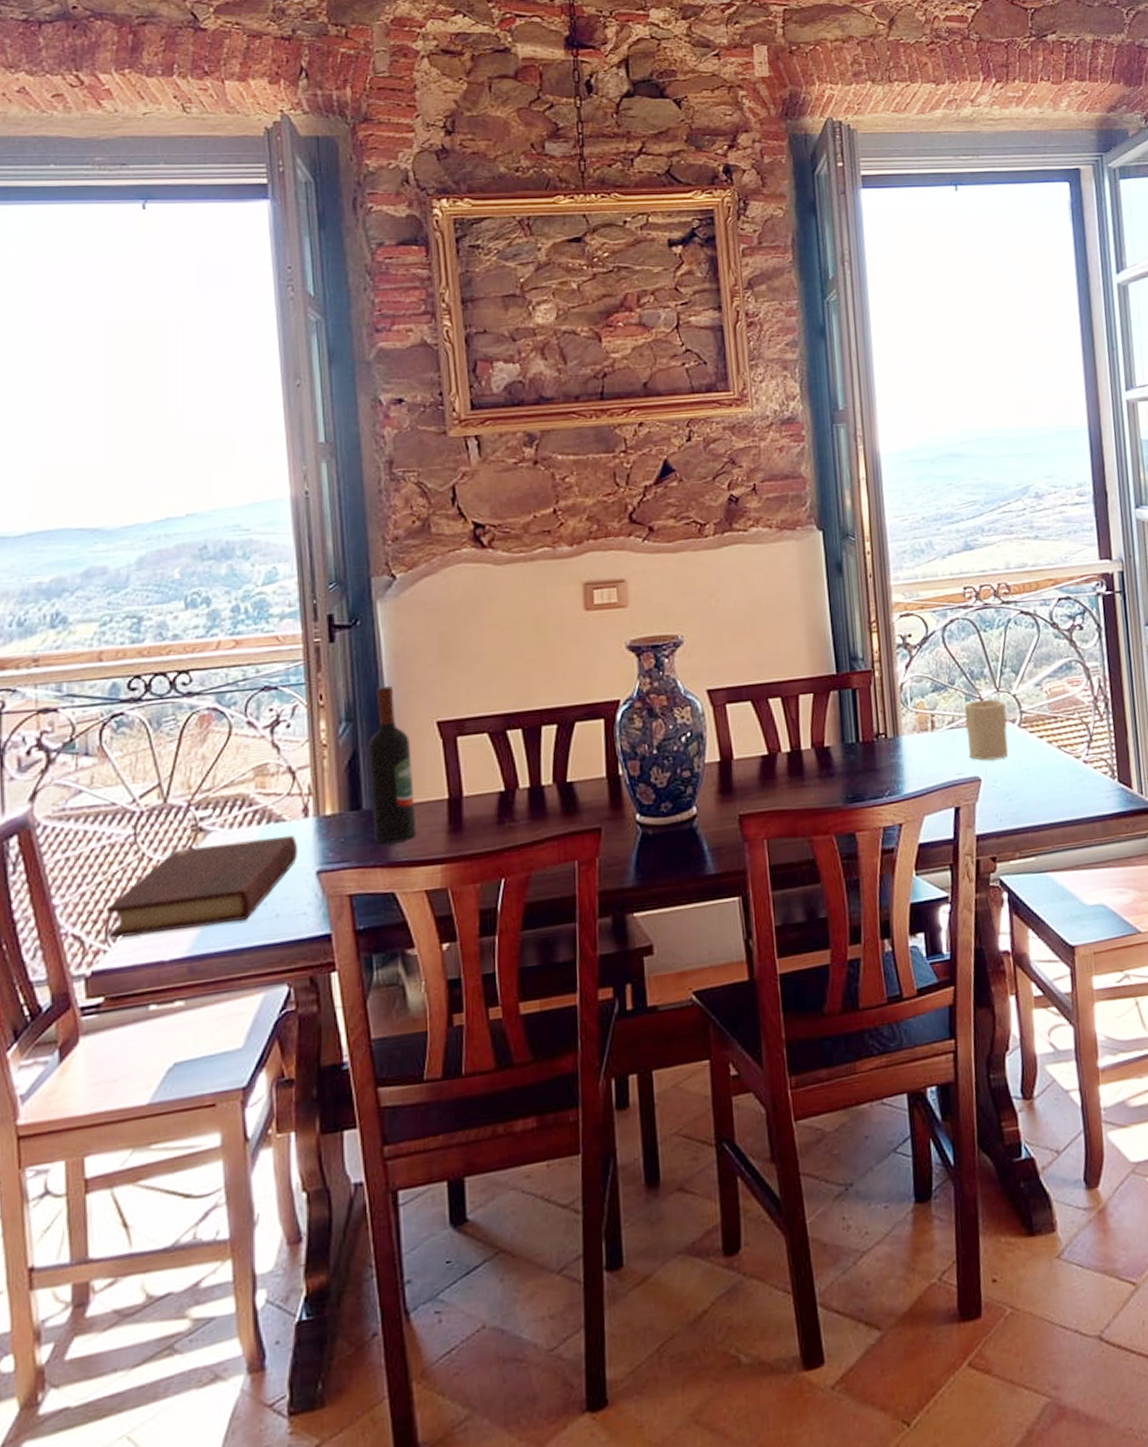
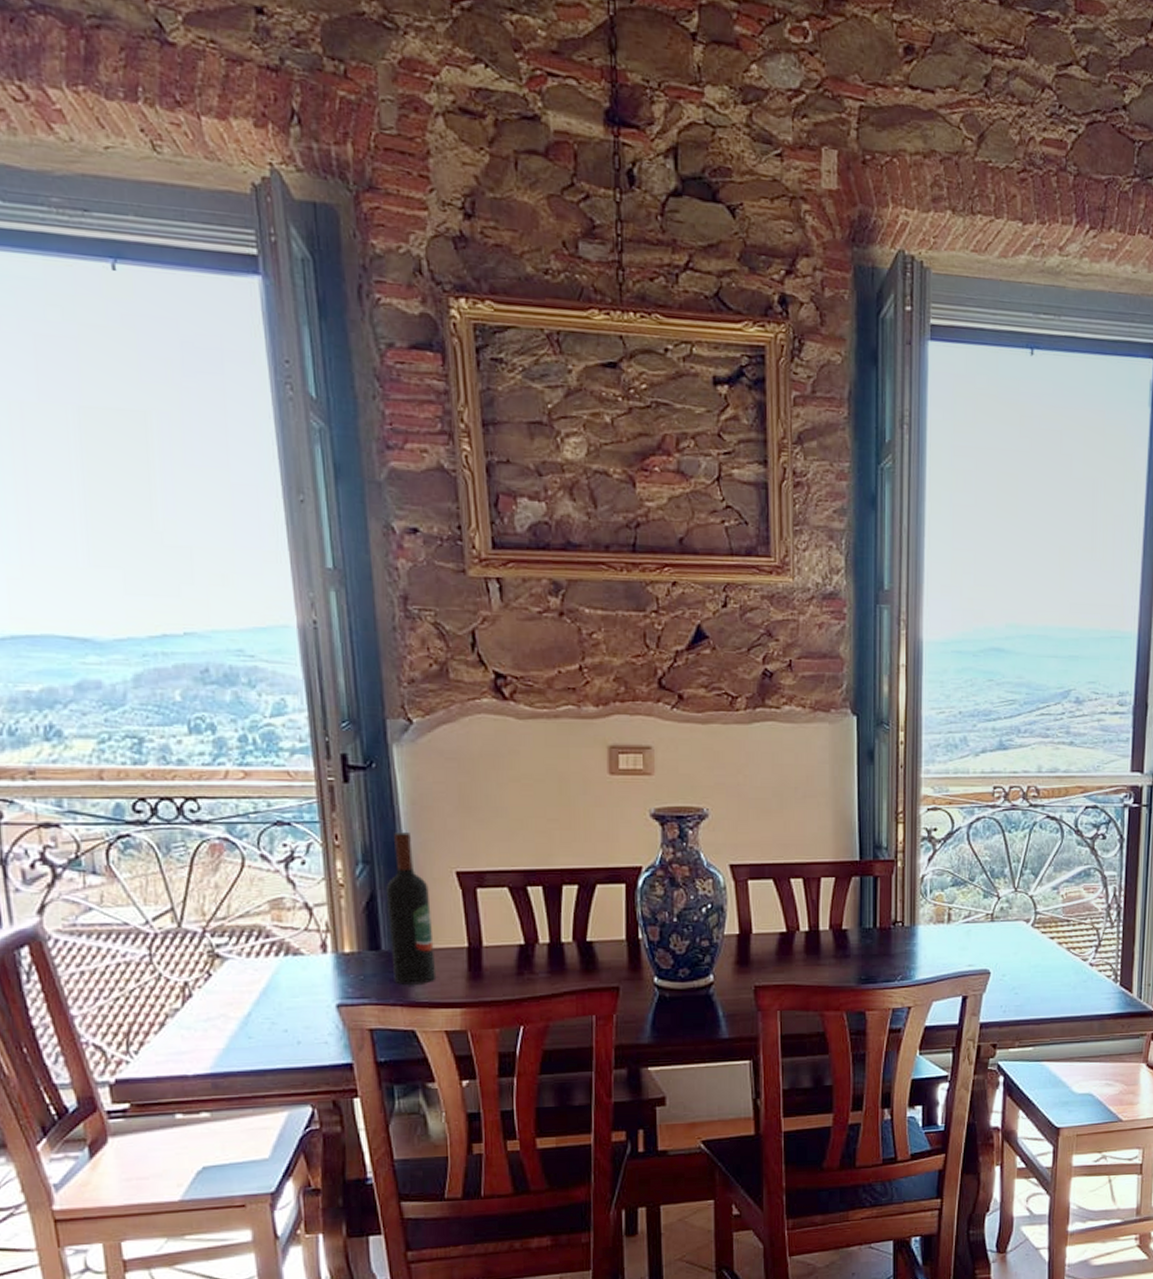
book: present [105,835,297,940] -> none [125,968,317,1052]
candle: present [964,699,1009,761] -> none [981,897,1022,955]

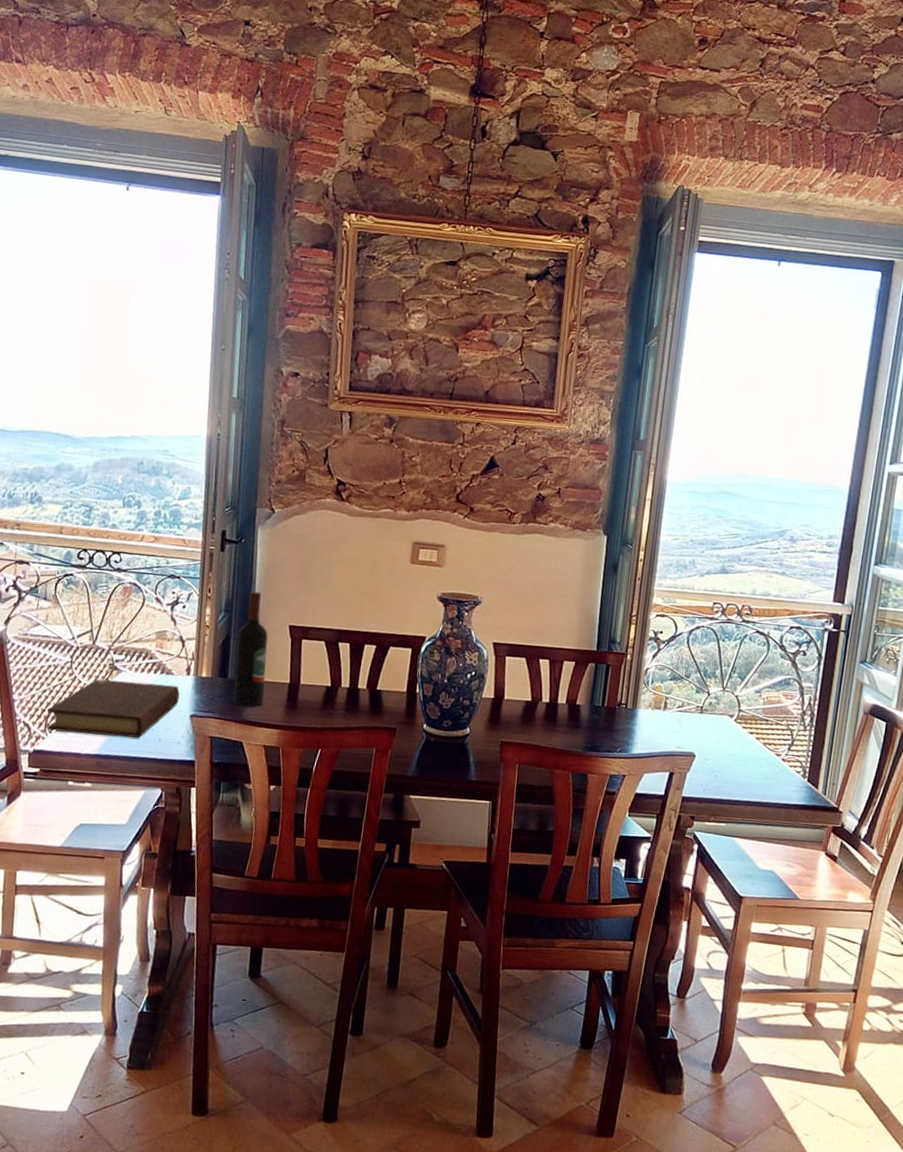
book: none [125,968,317,1052] -> present [47,679,180,738]

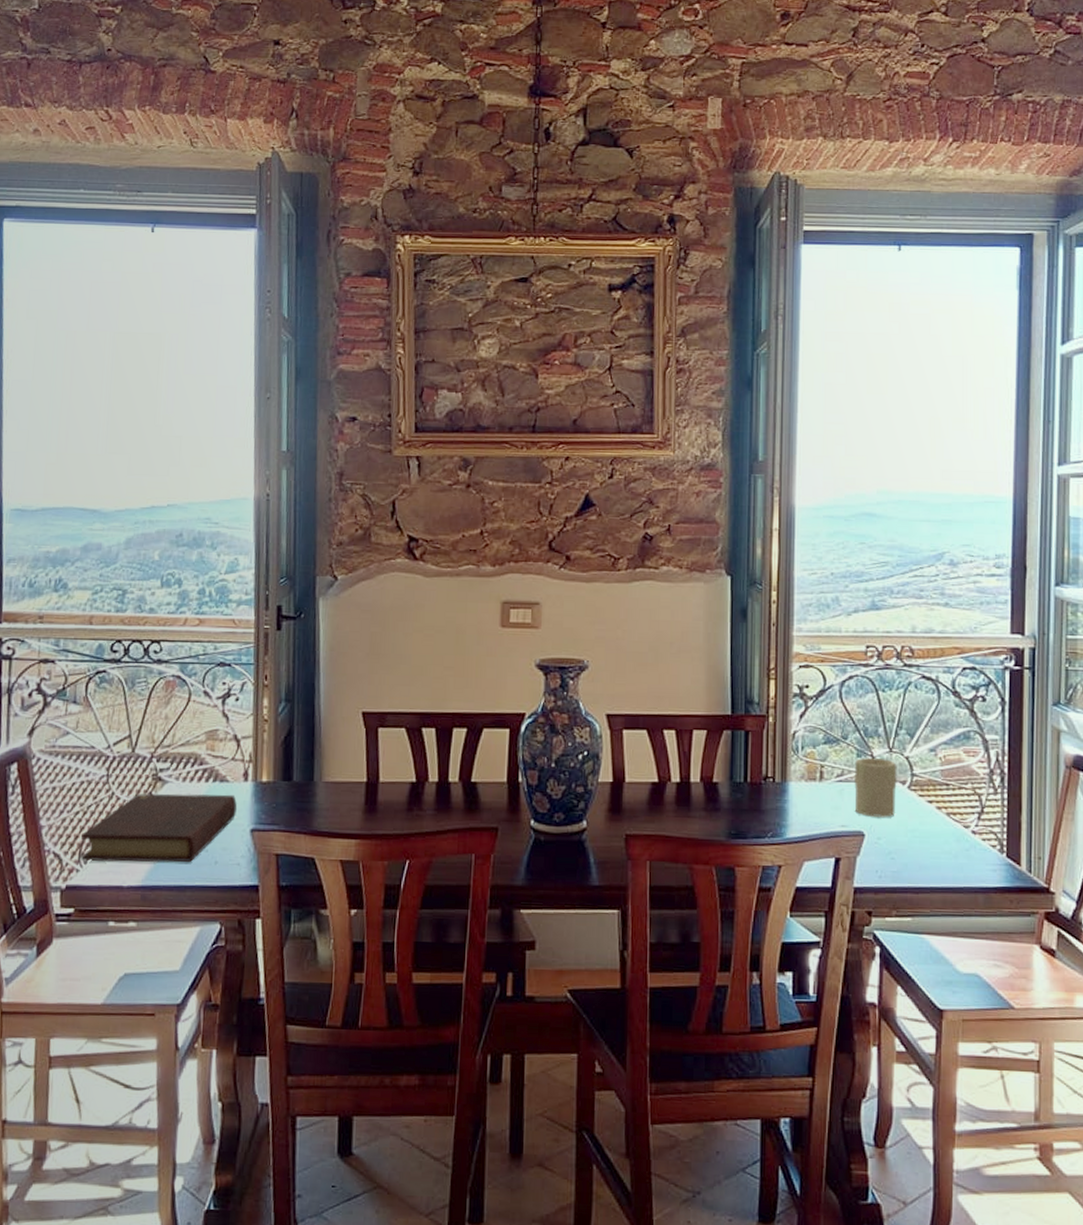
wine bottle: present [233,591,268,707] -> none [301,675,338,815]
candle: none [690,693,728,743] -> present [854,757,897,817]

